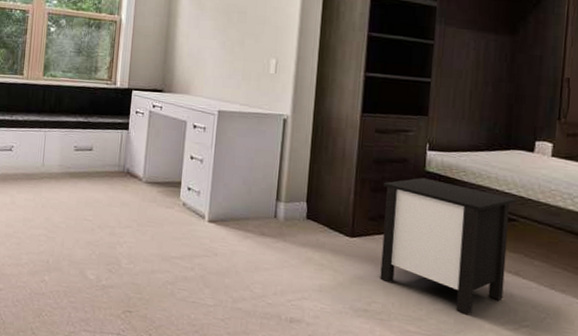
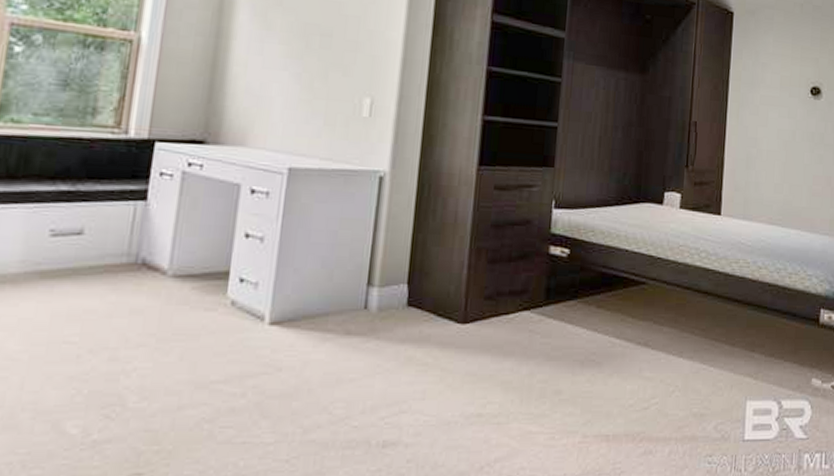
nightstand: present [380,177,516,315] -> none [497,241,646,401]

